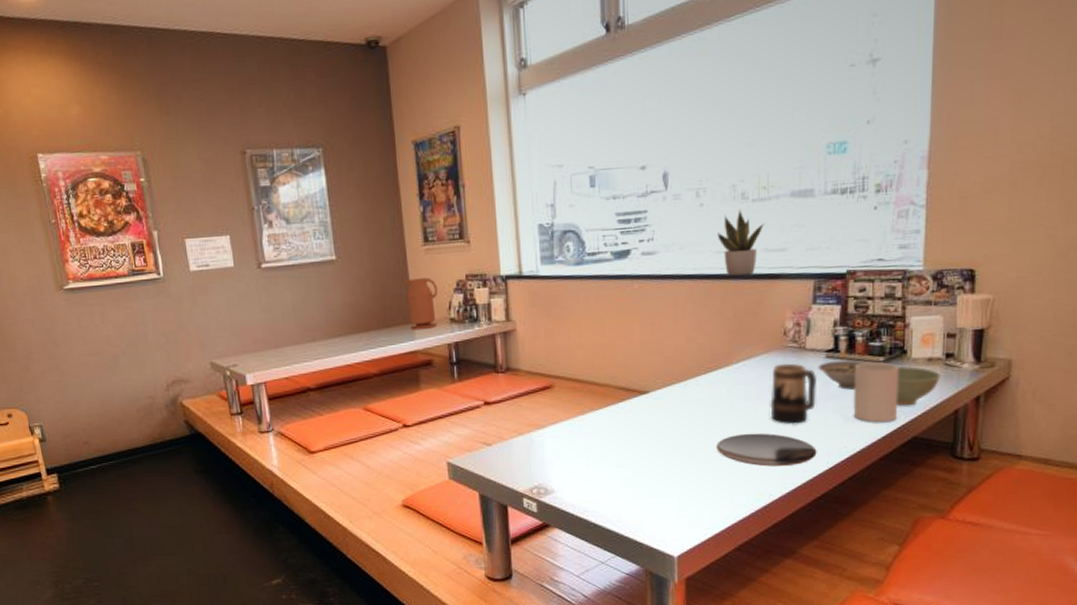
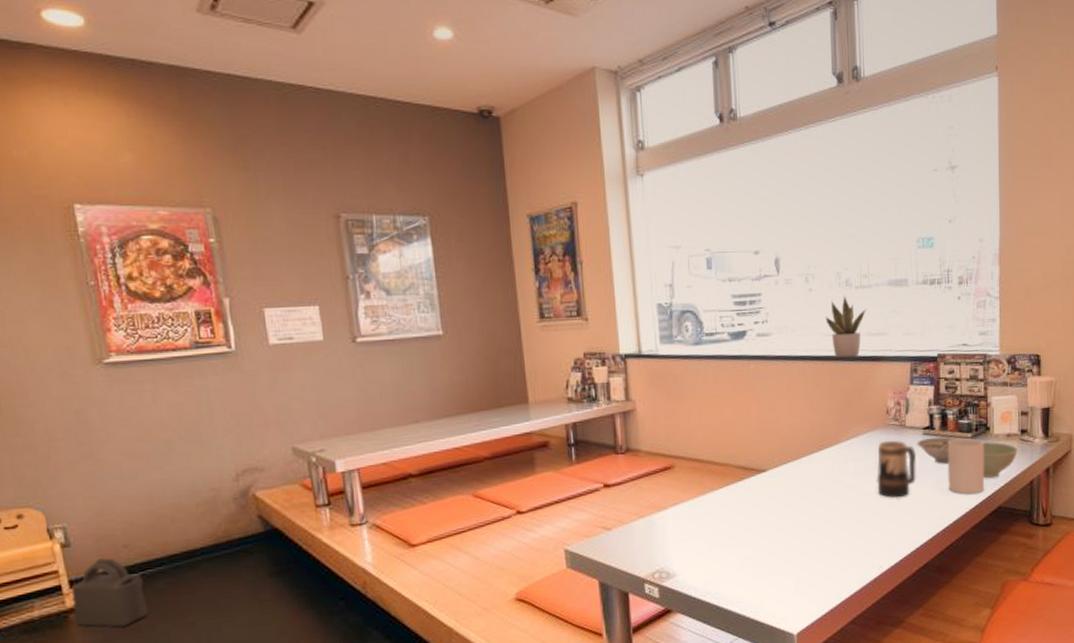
handbag: none [47,452,105,509] -> present [70,558,149,627]
water jug: present [404,278,438,330] -> none [518,355,555,410]
plate: present [716,433,817,467] -> none [830,507,919,540]

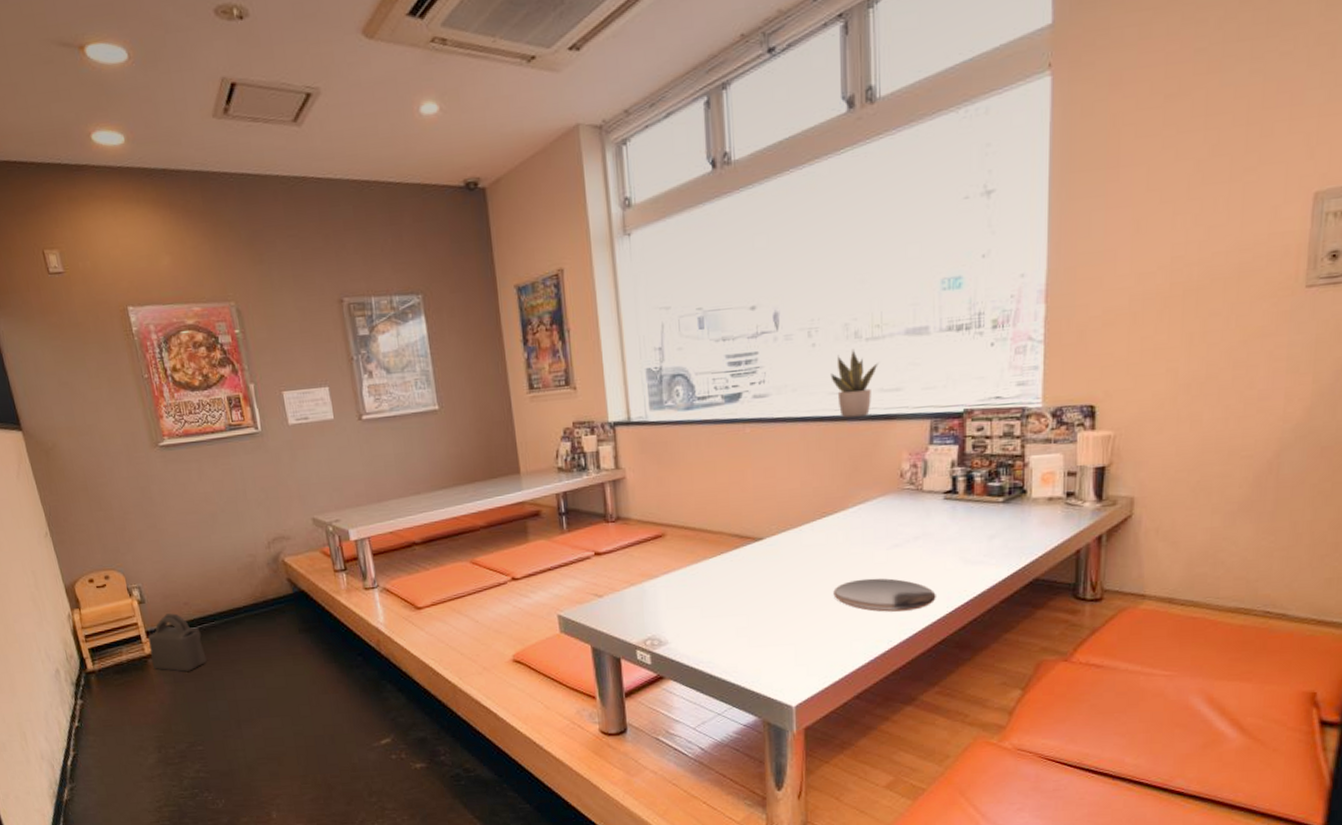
plate: none [830,507,919,540] -> present [833,578,936,612]
beer mug: present [877,440,917,498] -> none [887,506,936,568]
soup bowl: present [917,436,959,464] -> none [936,501,988,532]
cup: present [947,437,985,495] -> none [973,502,1019,565]
bowl: present [982,442,1019,479] -> none [1016,506,1063,548]

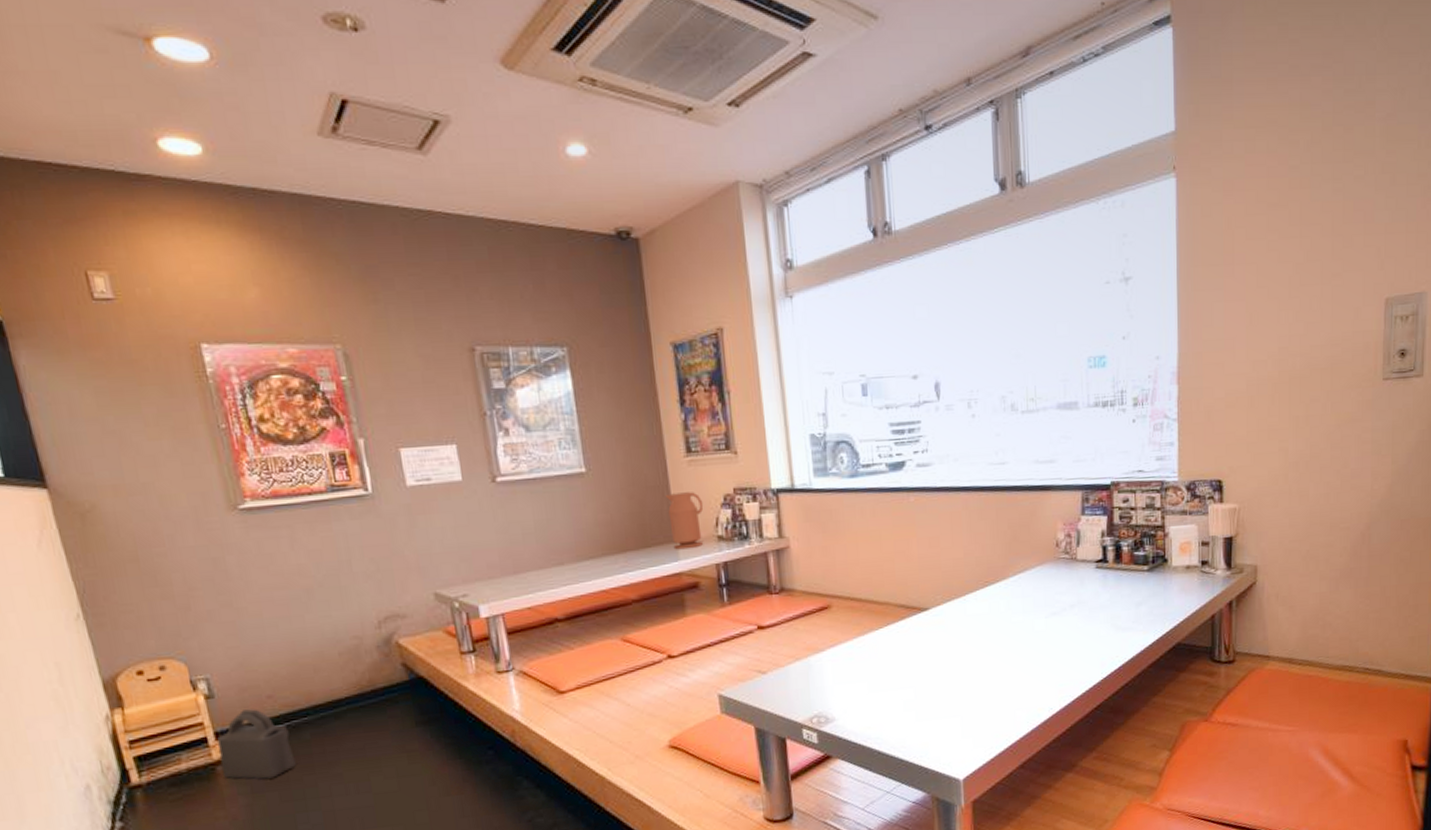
water jug: none [510,426,545,481] -> present [665,492,704,550]
potted plant: present [830,348,878,419] -> none [990,420,1034,489]
plate: present [833,578,936,612] -> none [997,646,1092,680]

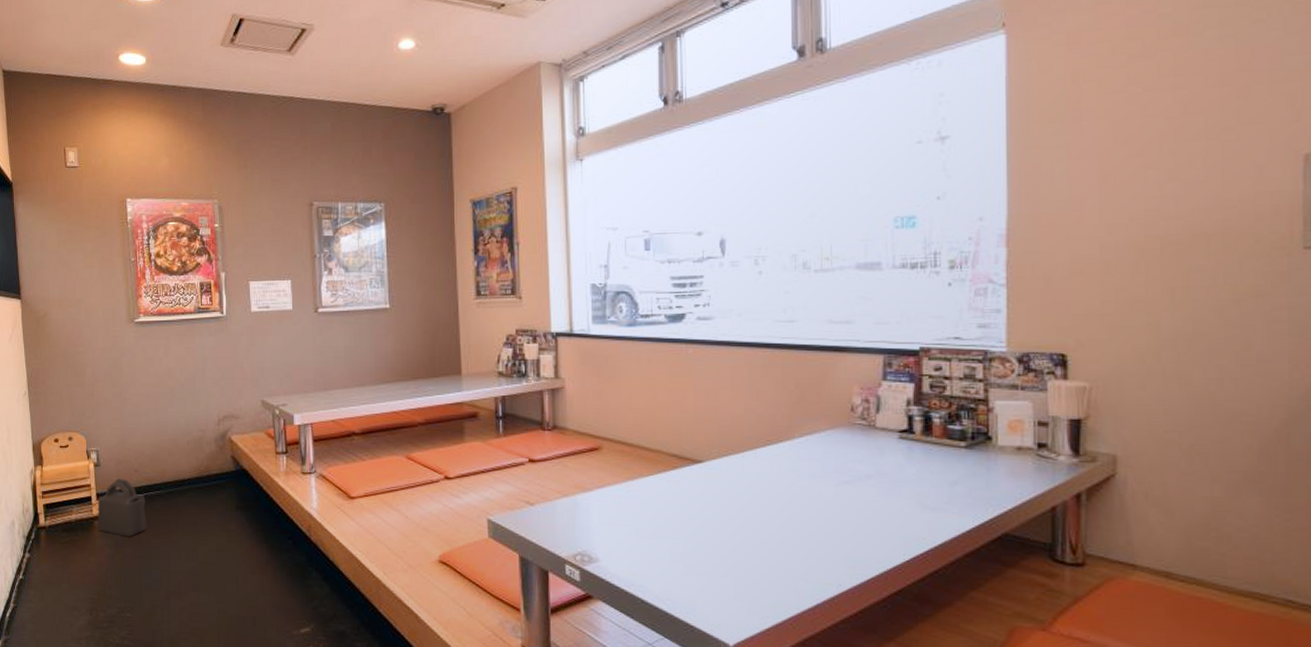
water jug: present [665,492,704,550] -> none [455,330,488,382]

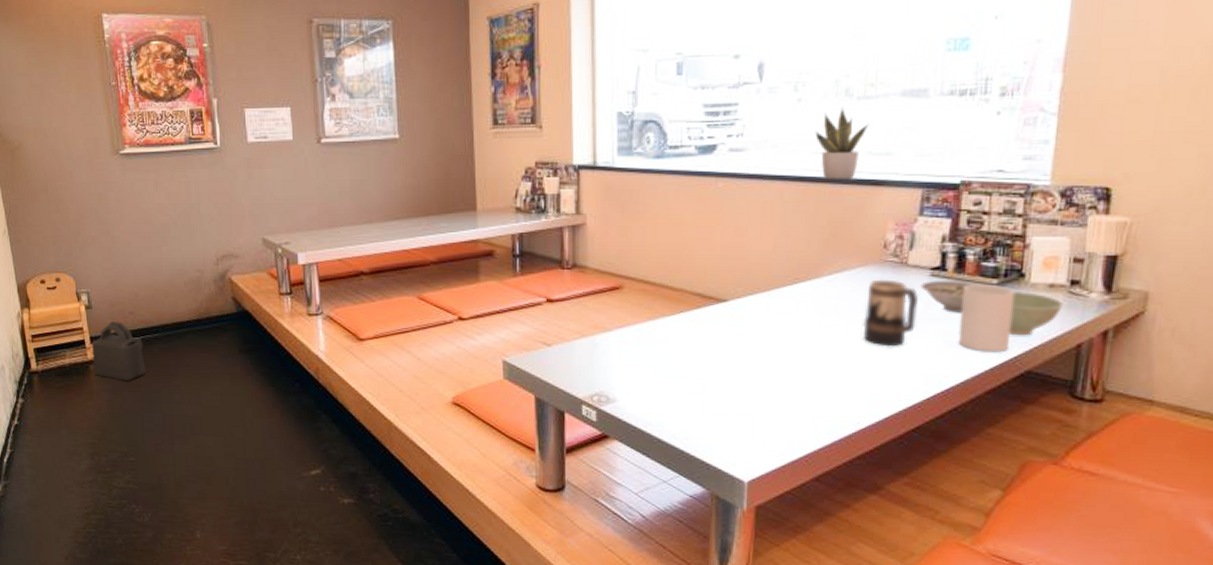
potted plant: none [777,279,828,348] -> present [815,107,869,181]
beer mug: none [837,441,890,508] -> present [862,279,919,347]
soup bowl: none [890,442,949,475] -> present [920,280,980,313]
cup: none [931,446,984,515] -> present [958,283,1015,353]
bowl: none [981,454,1034,498] -> present [1008,292,1065,336]

